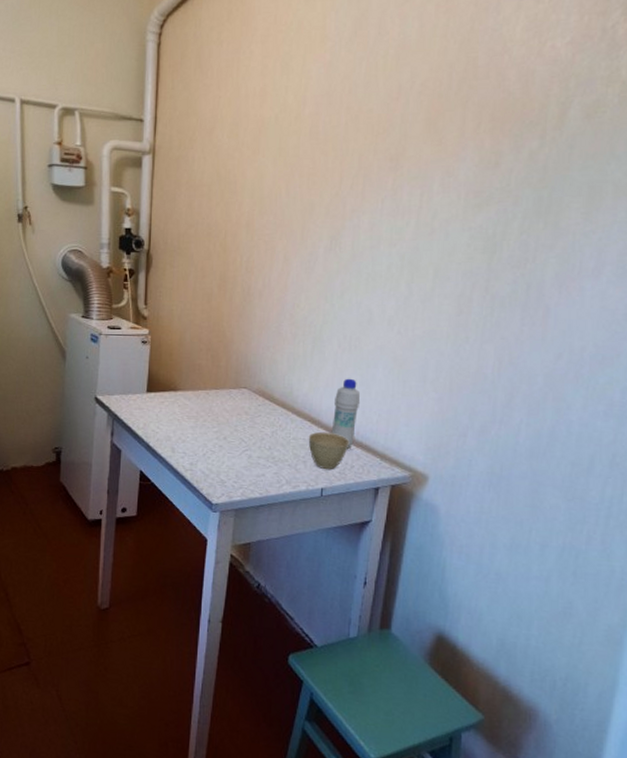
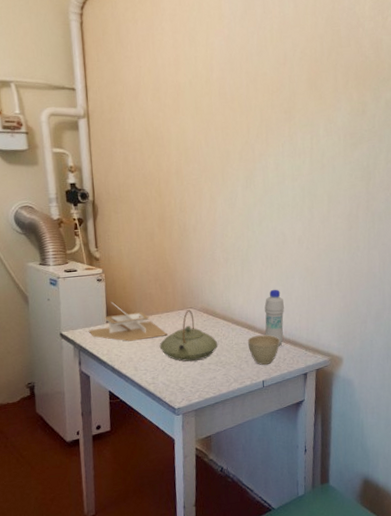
napkin holder: none [125,368,215,418] -> present [88,301,168,342]
teapot: none [203,390,272,451] -> present [159,310,218,362]

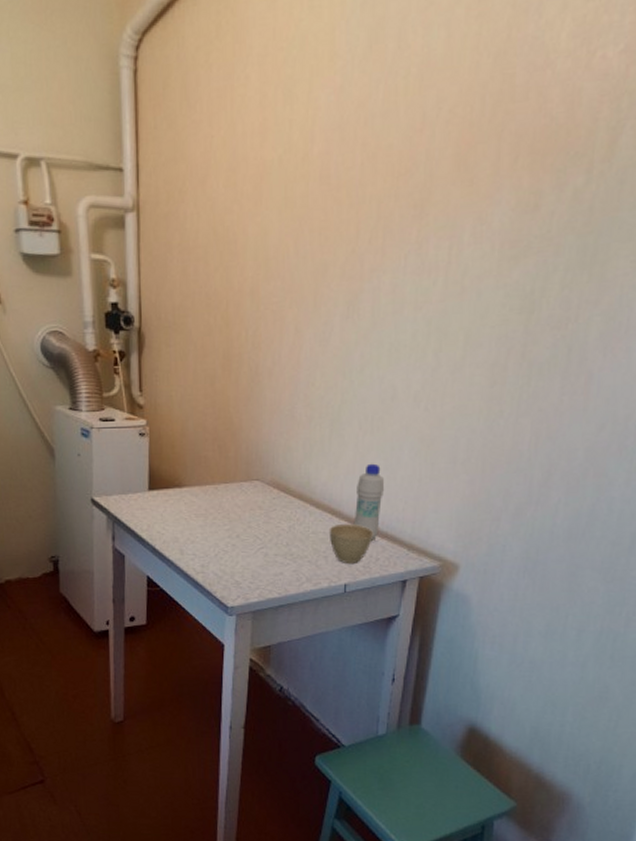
napkin holder: present [88,301,168,342] -> none [125,463,225,517]
teapot: present [159,310,218,362] -> none [213,482,289,549]

